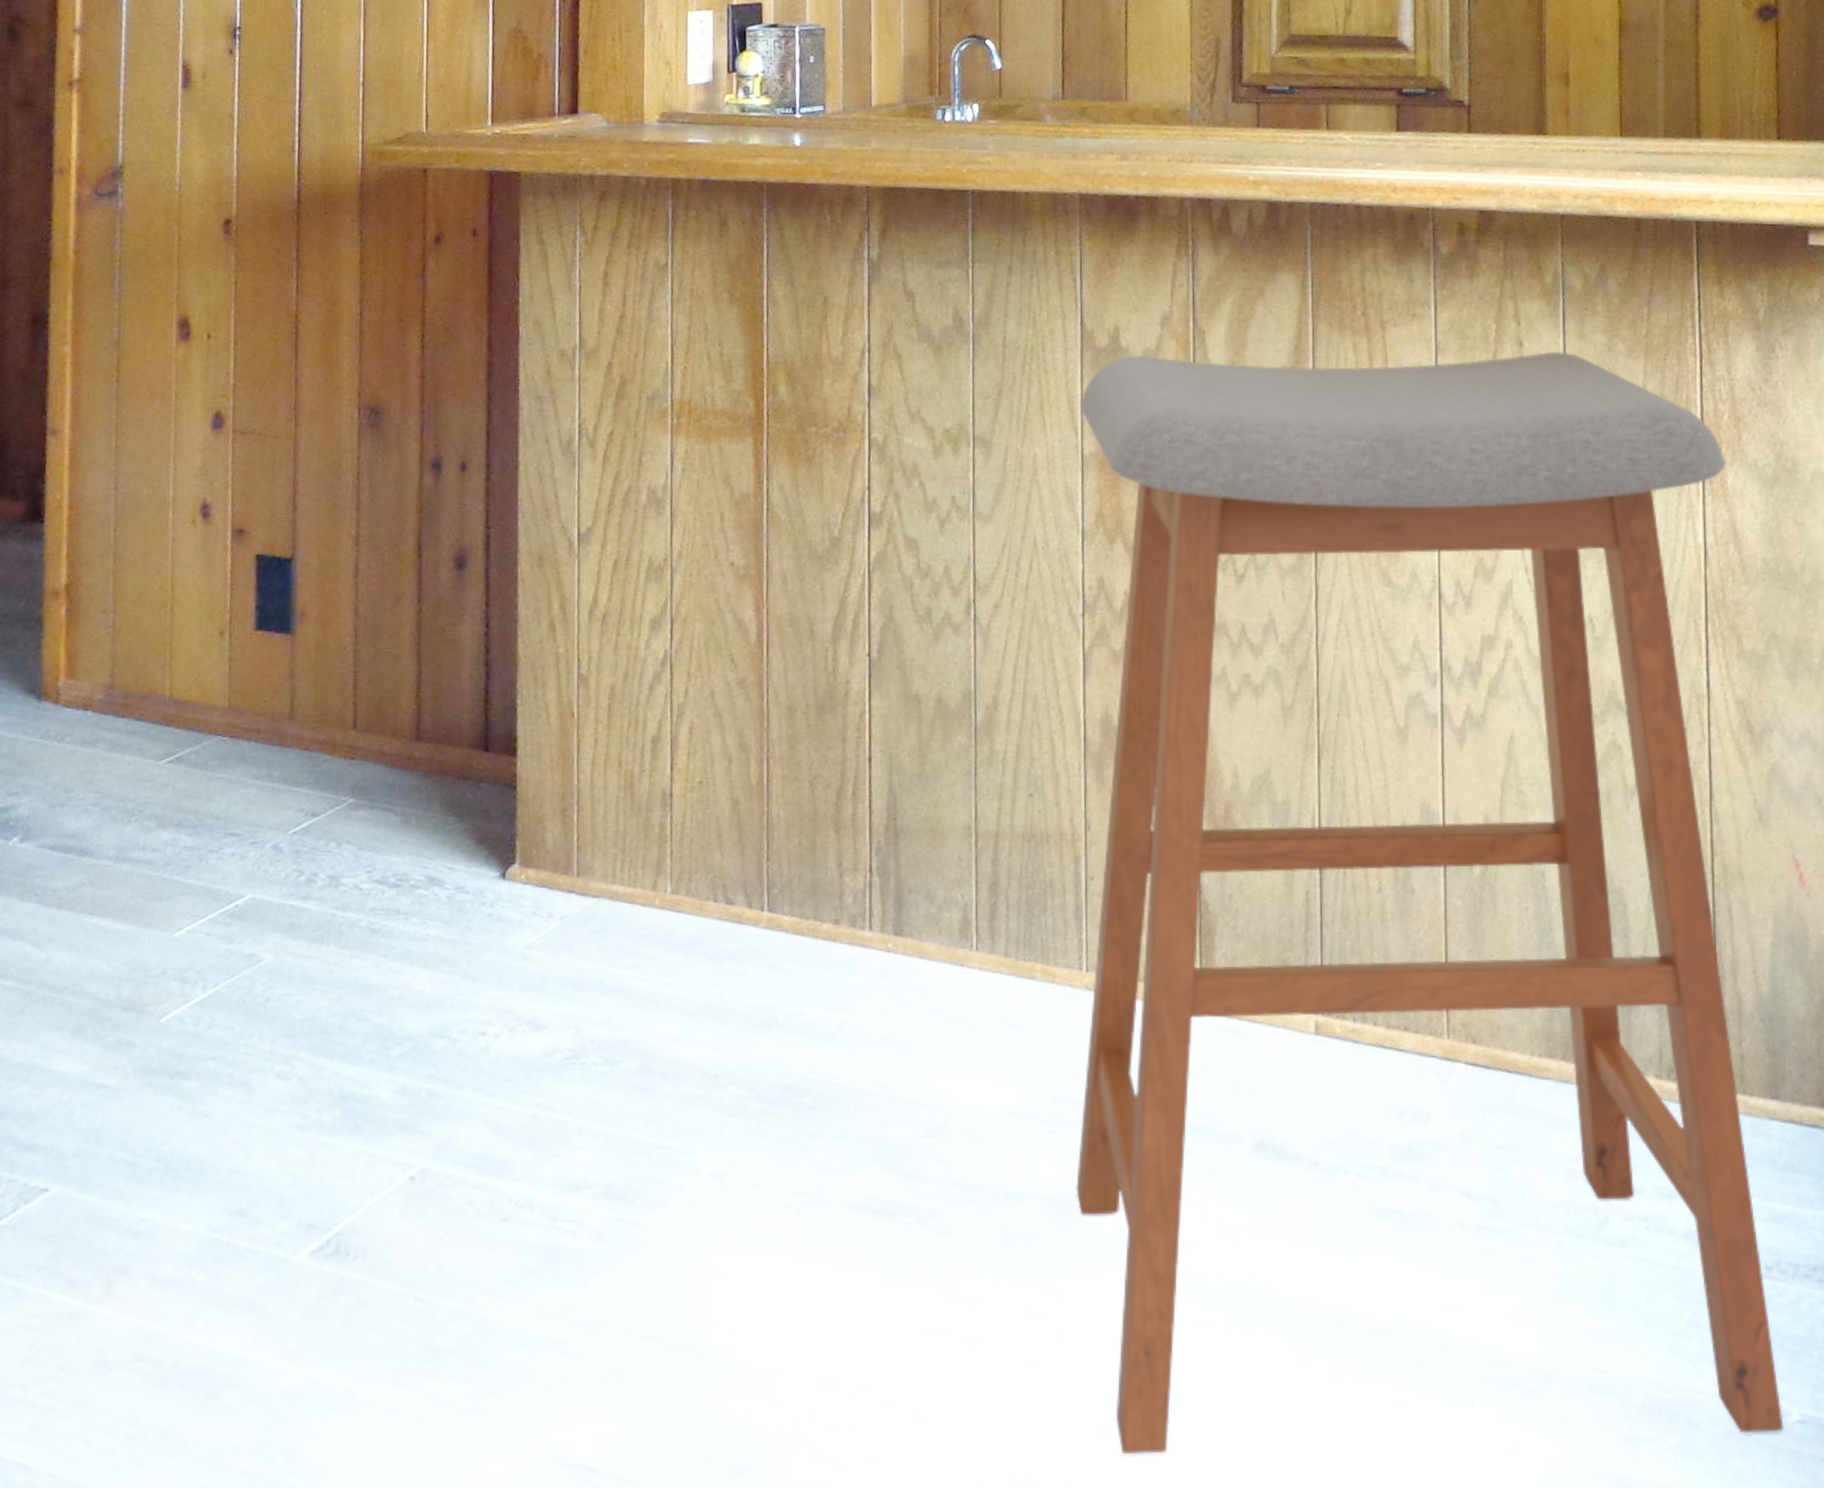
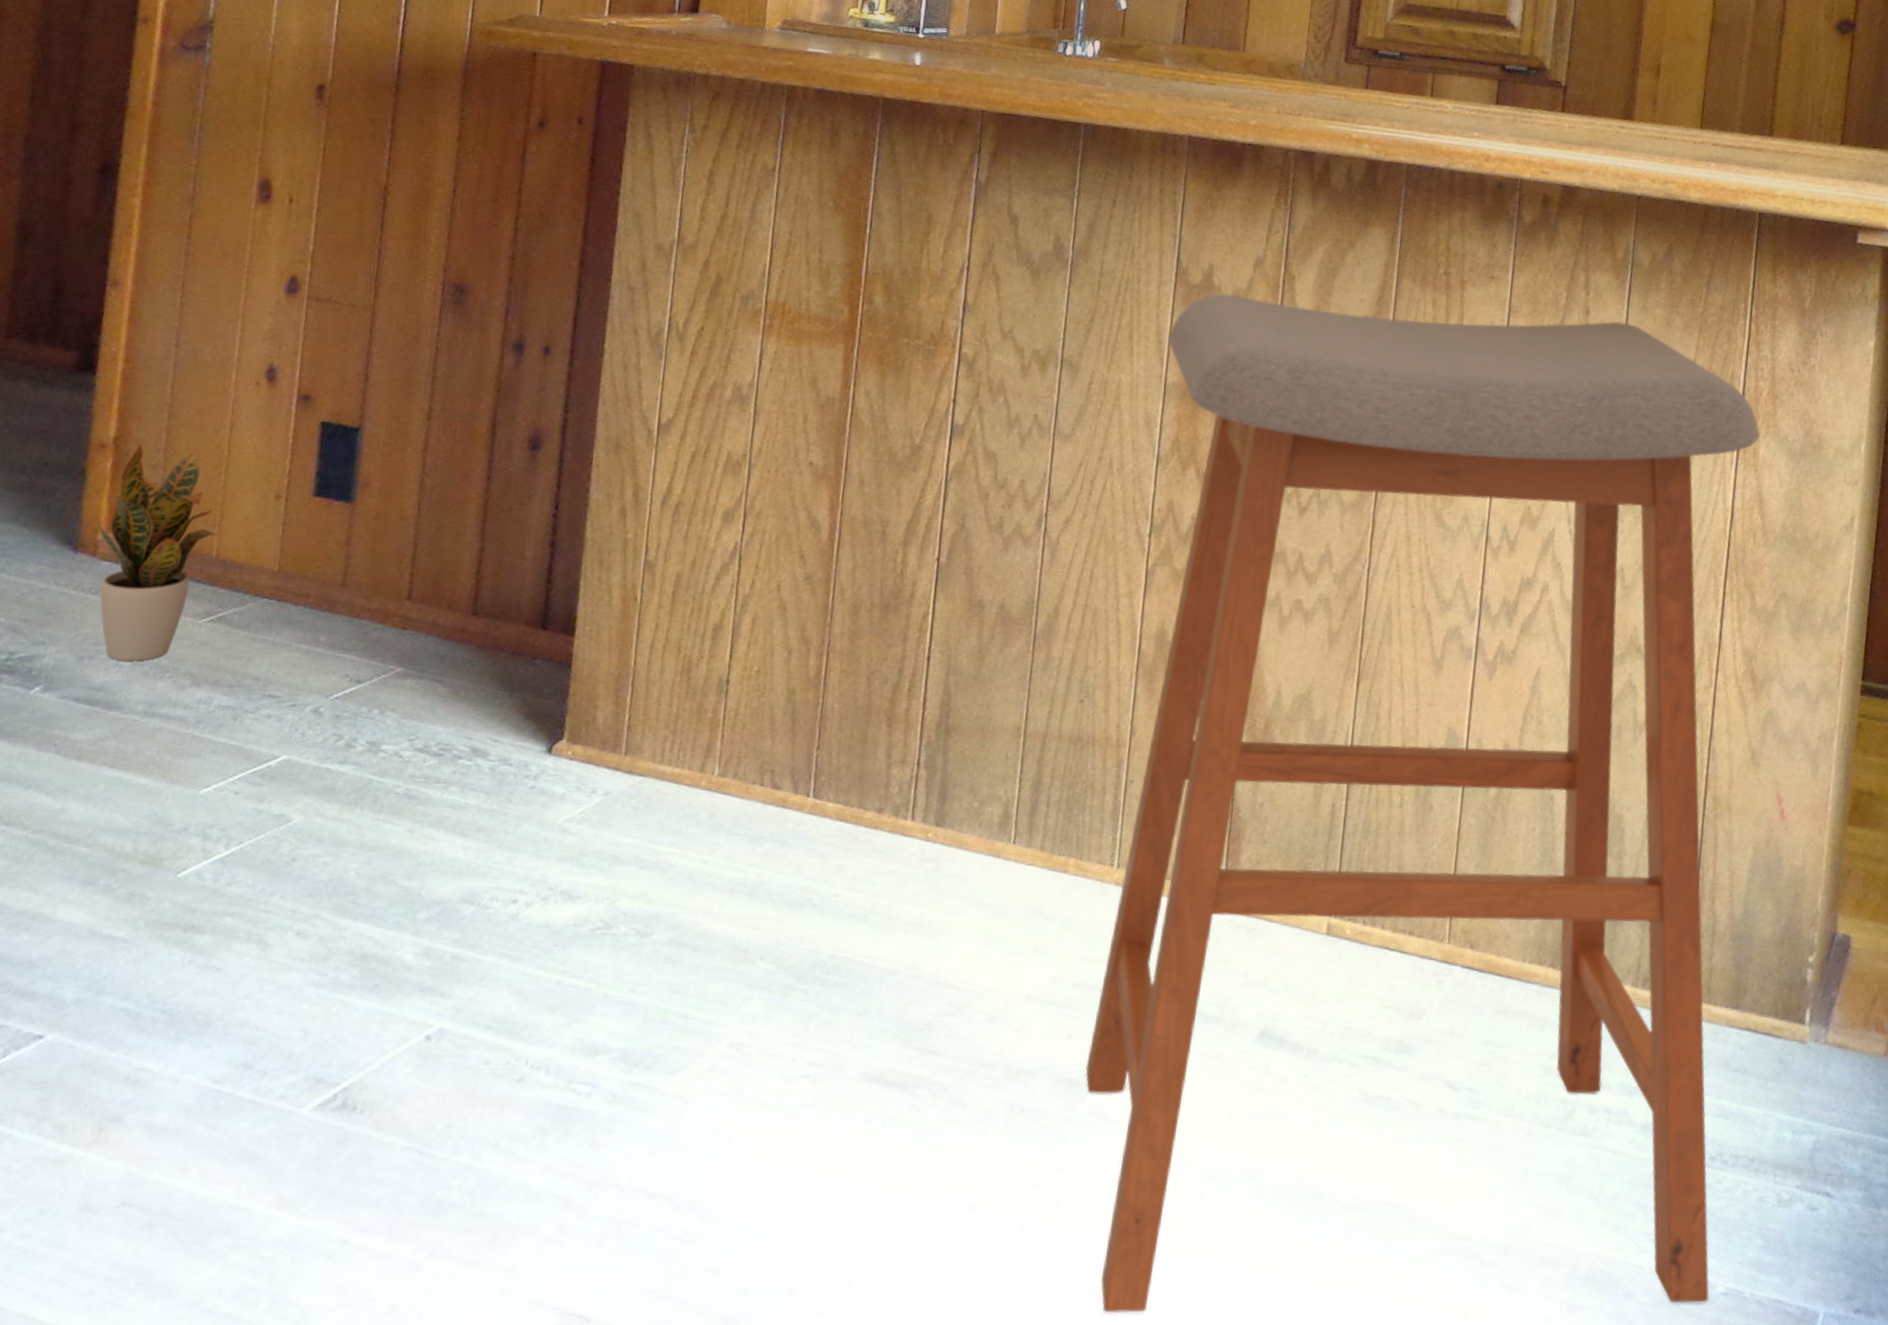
potted plant: none [55,589,171,807] -> present [95,444,220,662]

